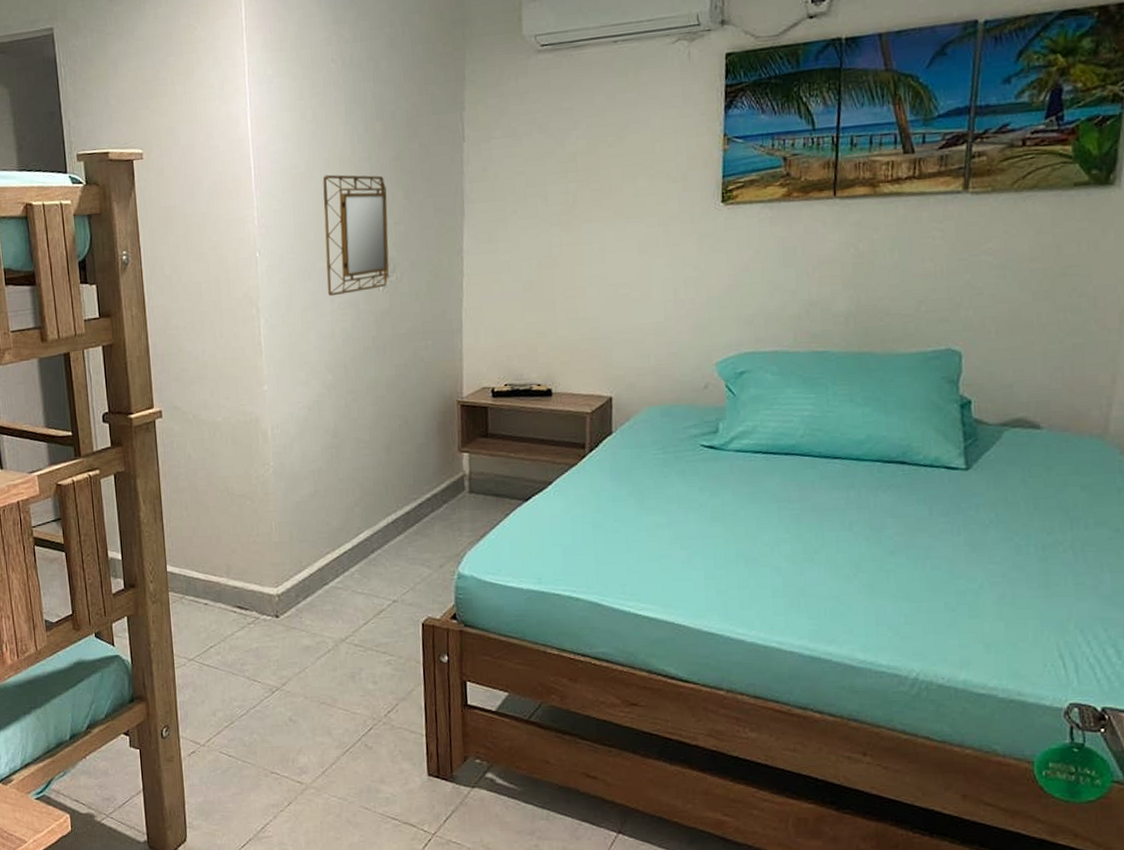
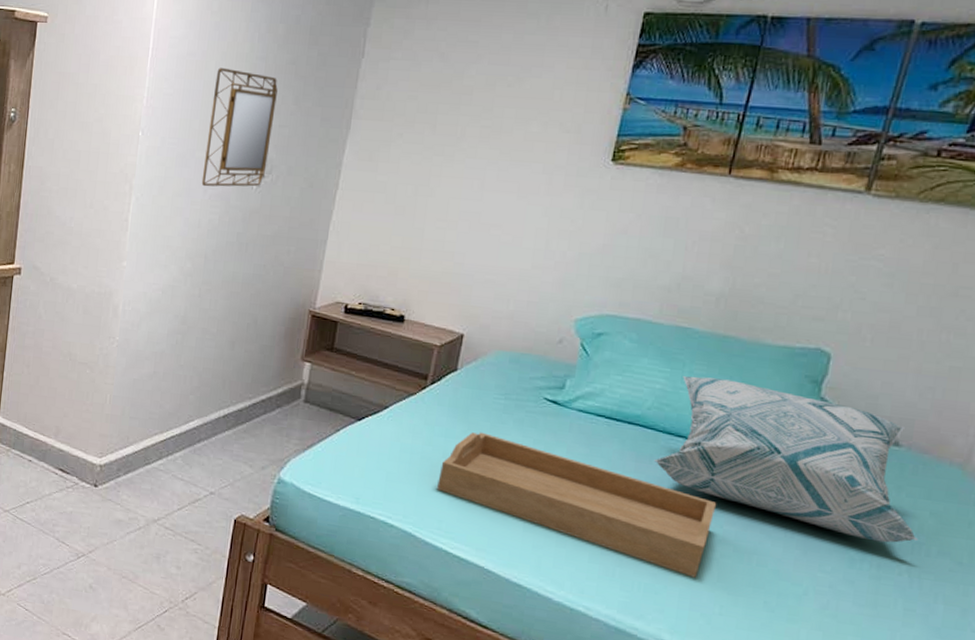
serving tray: none [614,490,883,593] -> present [437,432,717,578]
decorative pillow: none [816,394,1074,525] -> present [654,376,918,543]

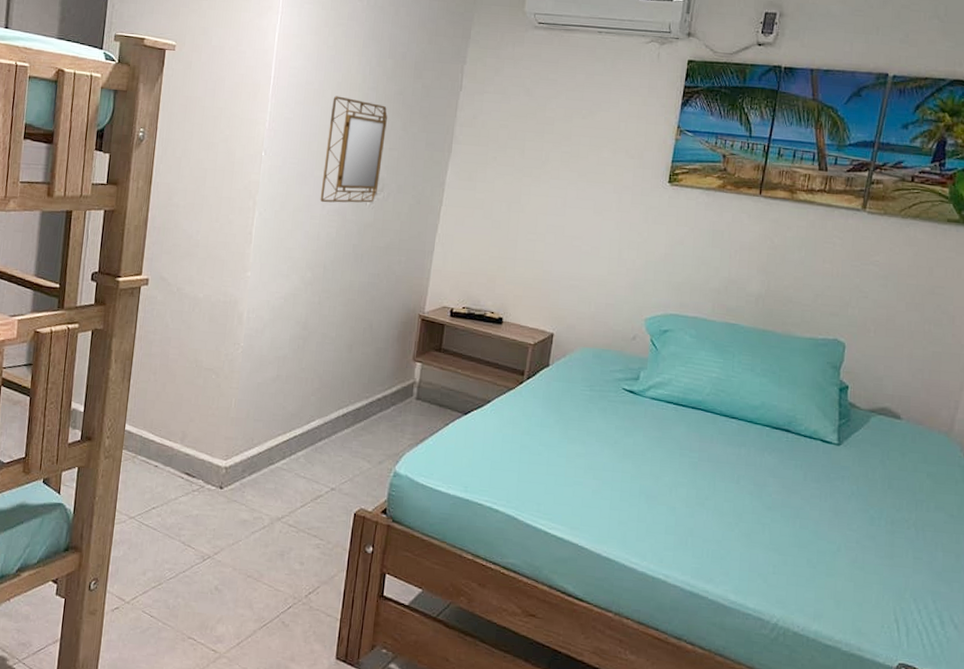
serving tray: present [437,432,717,578] -> none [535,421,766,542]
decorative pillow: present [654,376,918,543] -> none [714,365,920,502]

